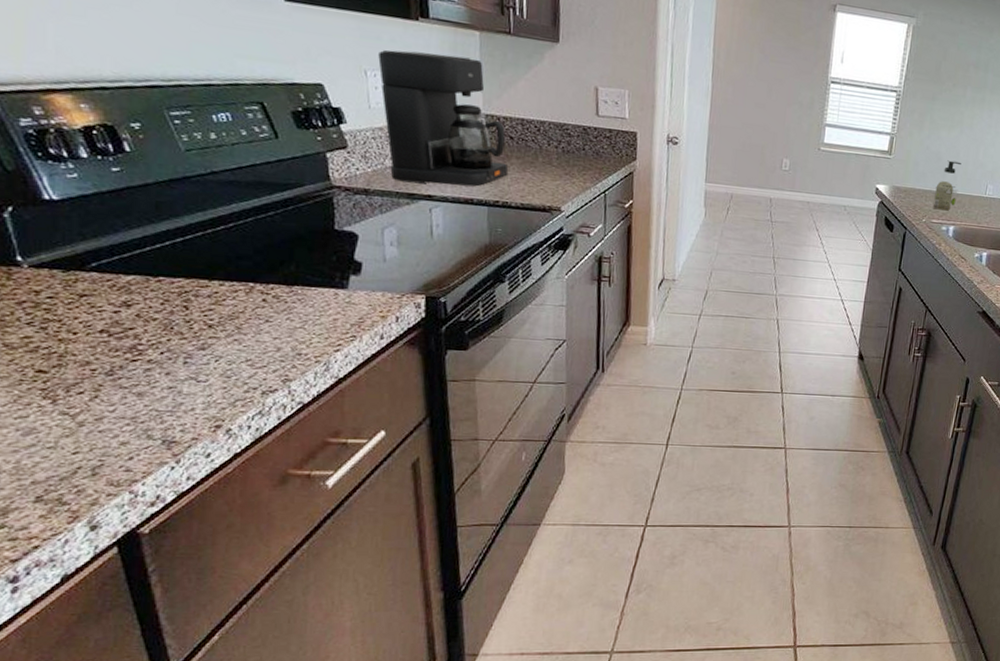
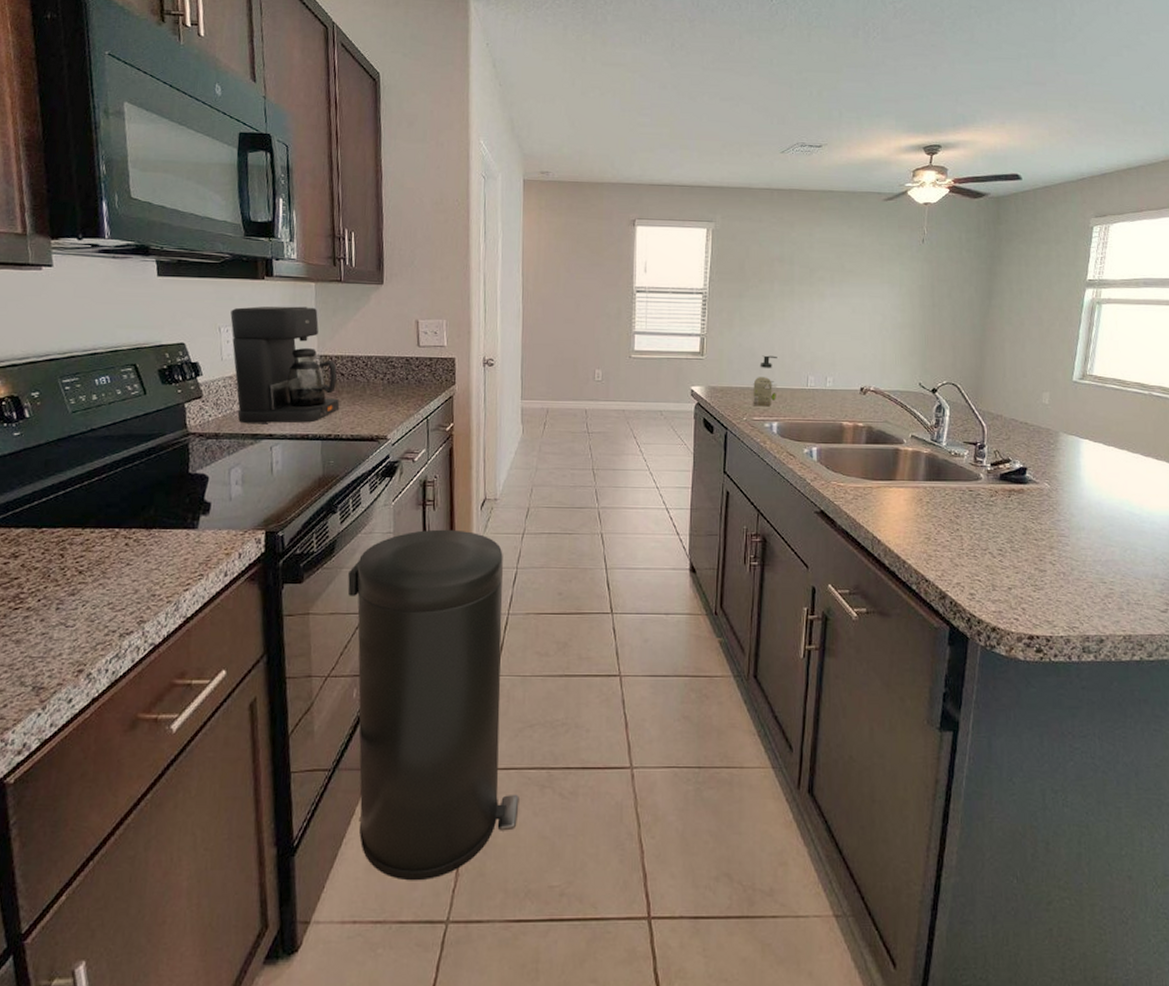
pedal bin: none [516,305,684,620] -> present [347,529,519,881]

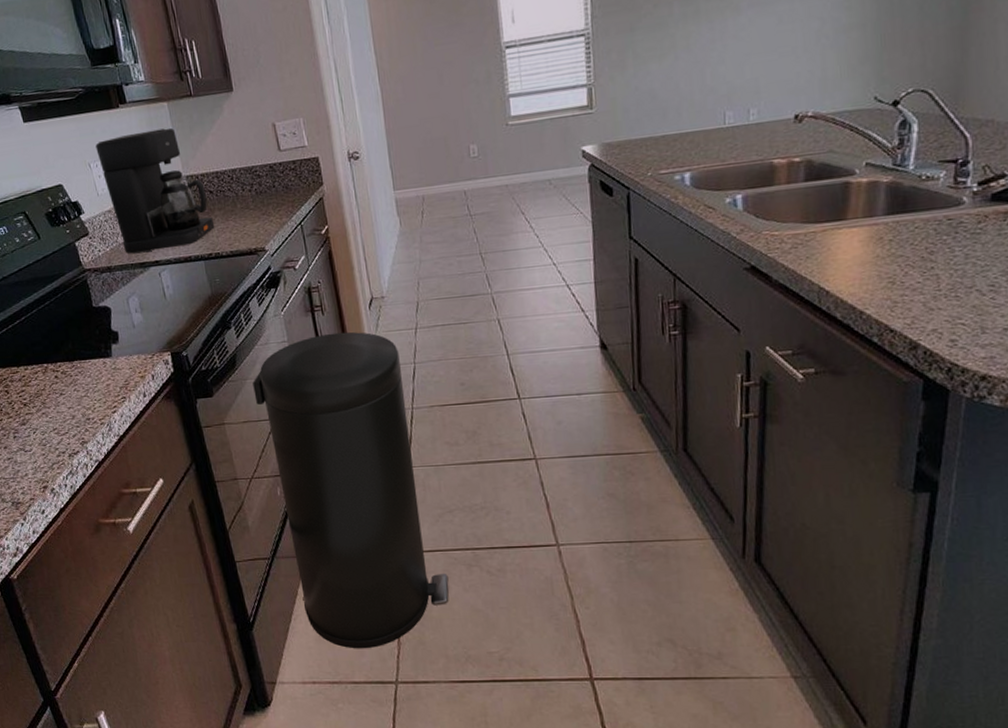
soap dispenser: present [752,355,778,407] -> none [656,94,687,159]

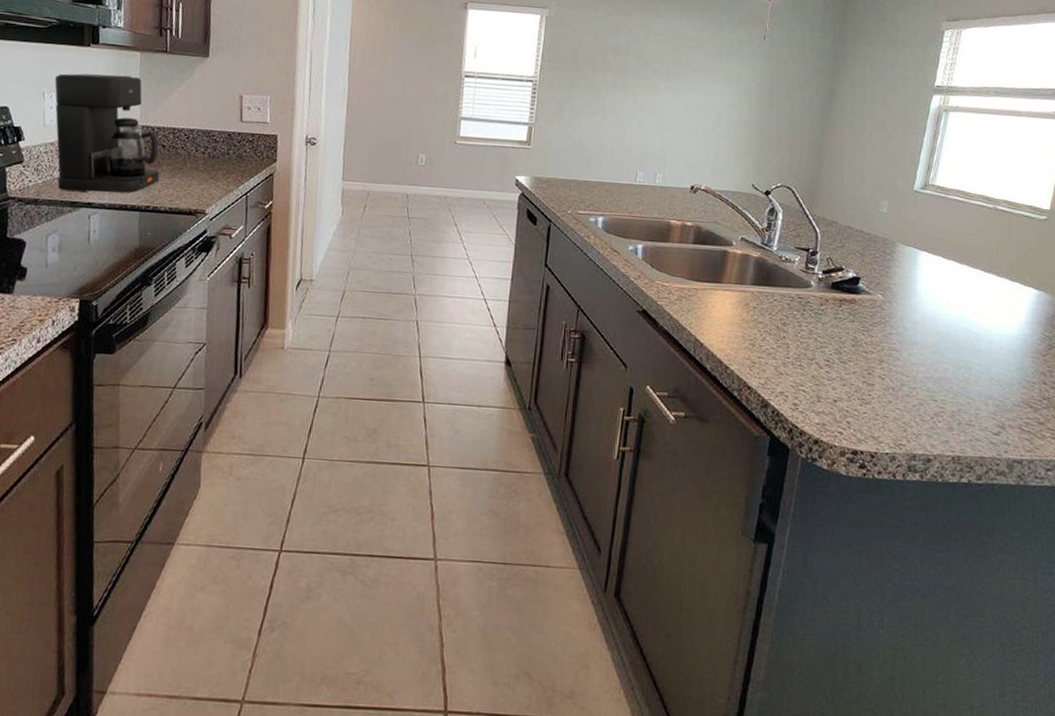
pedal bin: present [253,331,449,649] -> none [158,307,321,659]

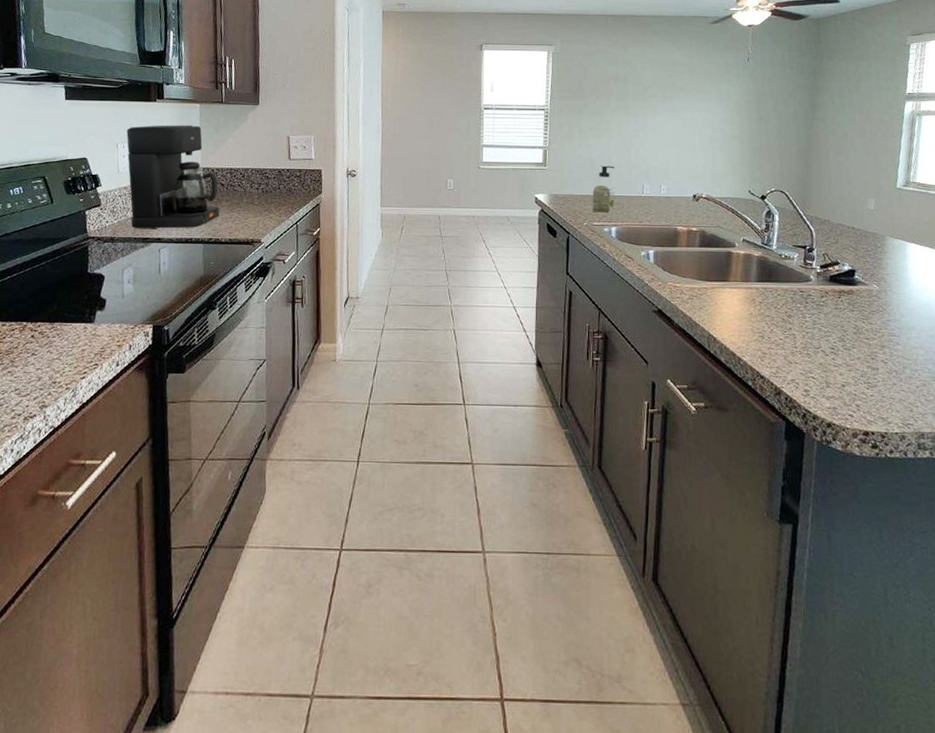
soap dispenser: none [578,148,606,201] -> present [592,165,615,213]

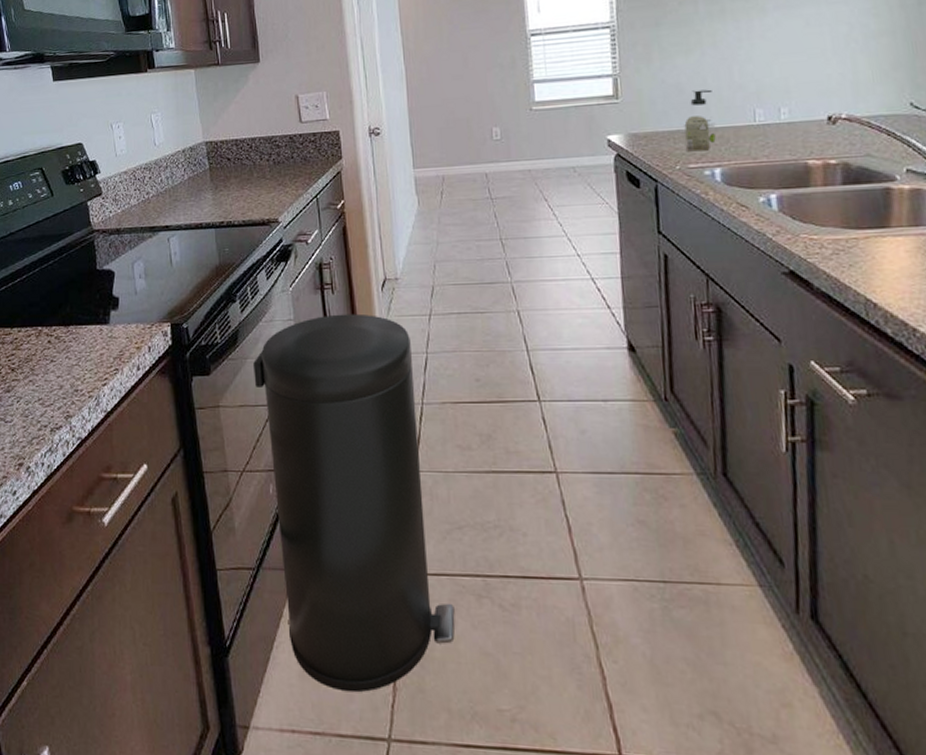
coffee maker: present [126,124,220,229] -> none [120,94,229,216]
pedal bin: none [224,324,379,656] -> present [253,313,455,693]

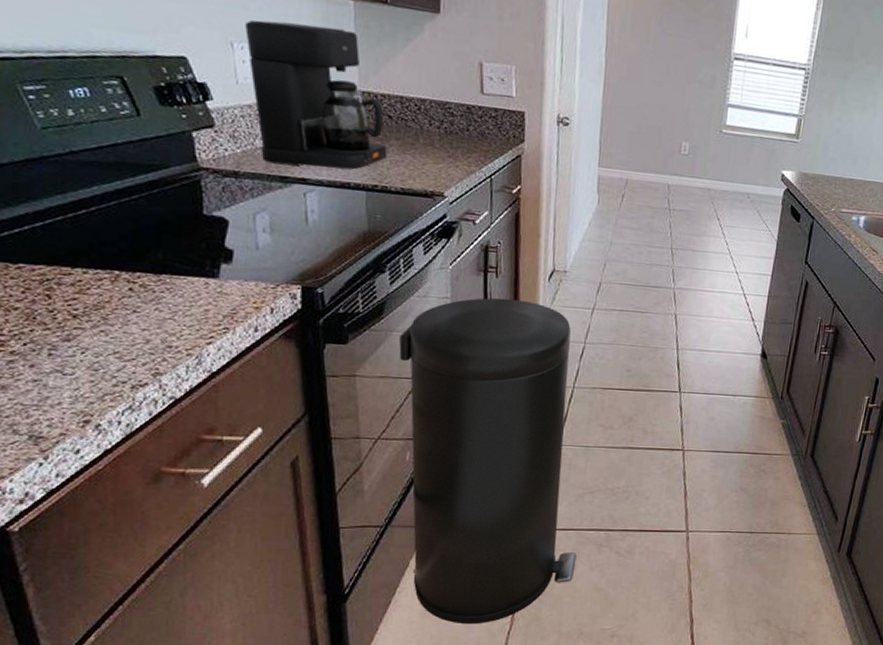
coffee maker: none [120,94,229,216] -> present [245,20,388,170]
soap dispenser: present [684,89,716,152] -> none [842,145,874,200]

